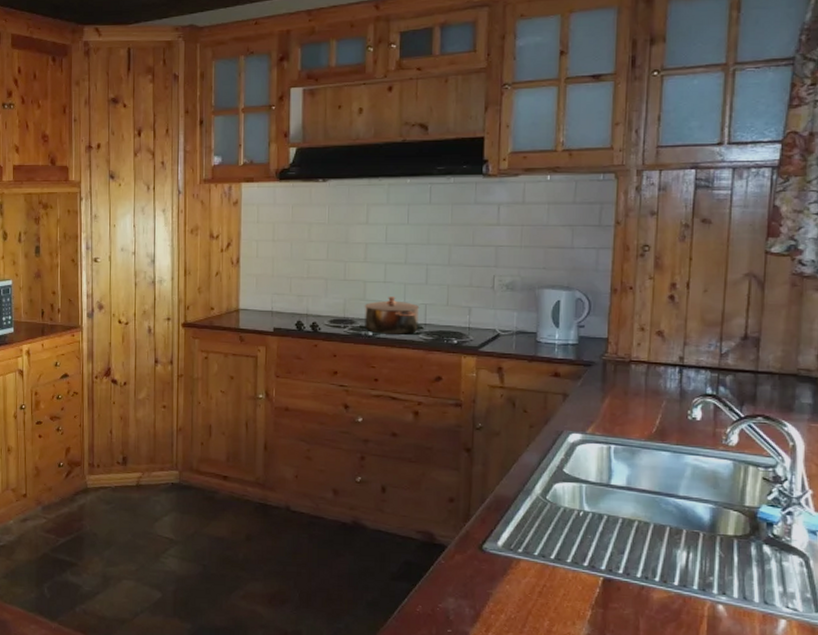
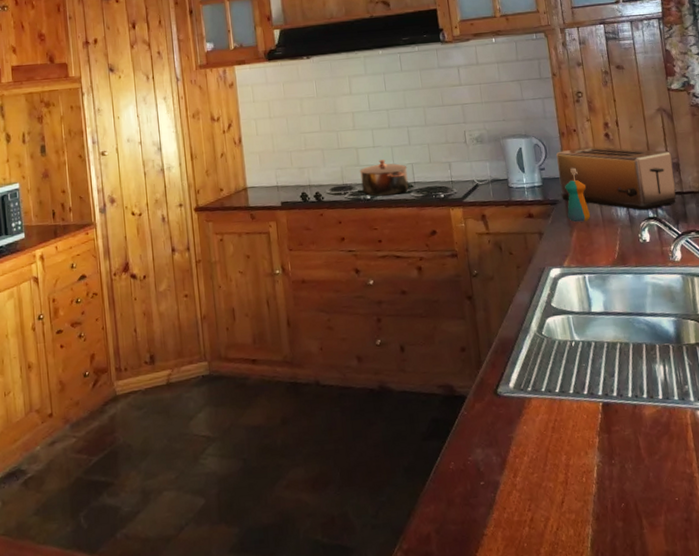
toaster: none [599,307,751,386] -> present [556,146,677,211]
soap dispenser: none [602,329,633,389] -> present [565,167,590,223]

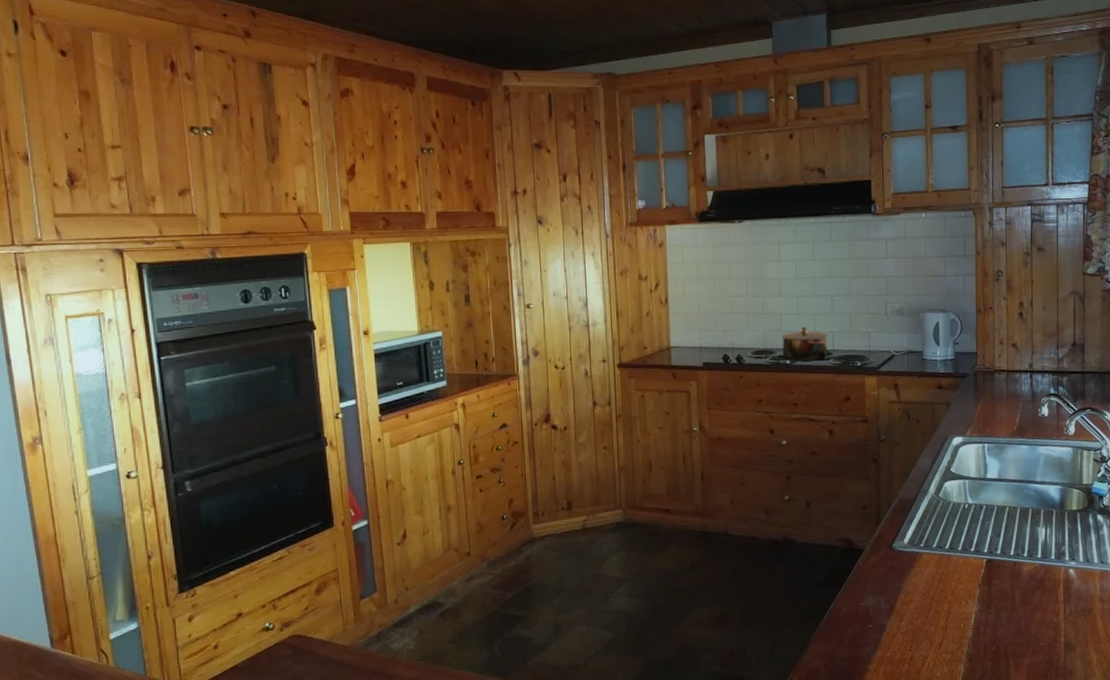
toaster: present [556,146,677,211] -> none [970,324,1078,388]
soap dispenser: present [565,167,590,223] -> none [974,343,996,395]

